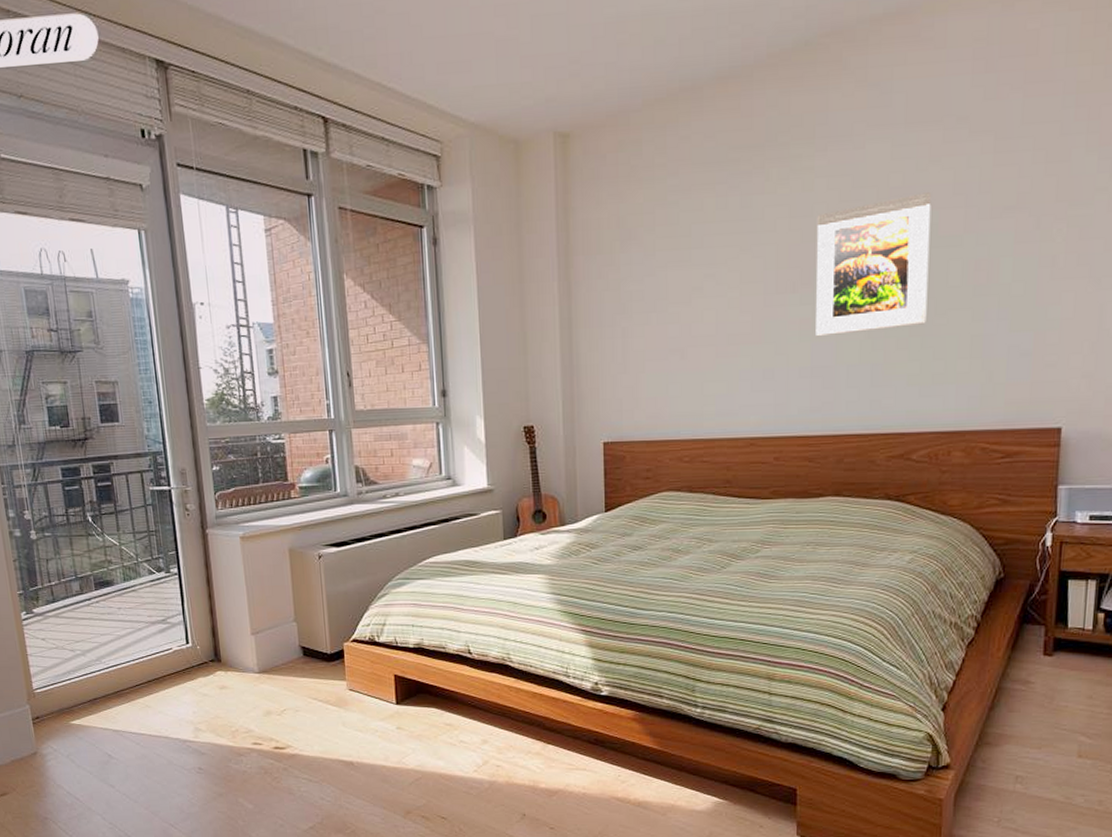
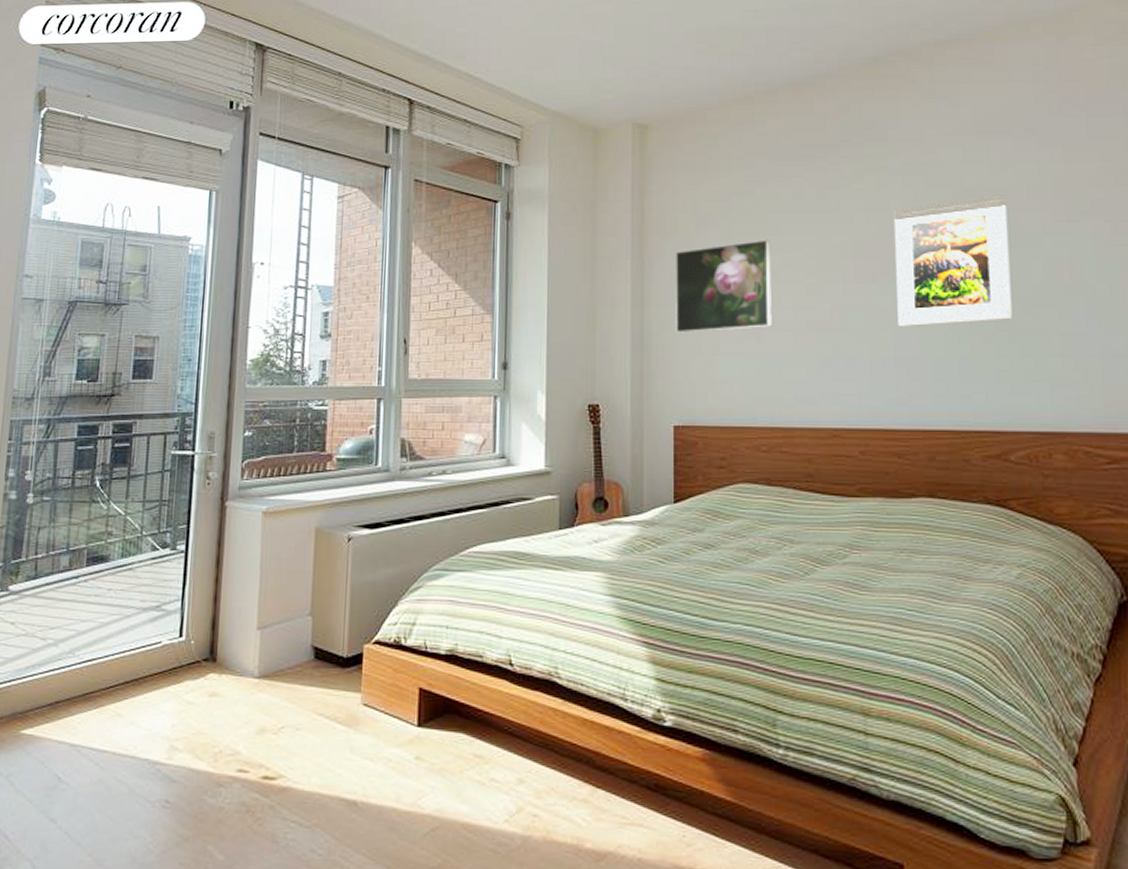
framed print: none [601,253,695,354] -> present [676,239,772,334]

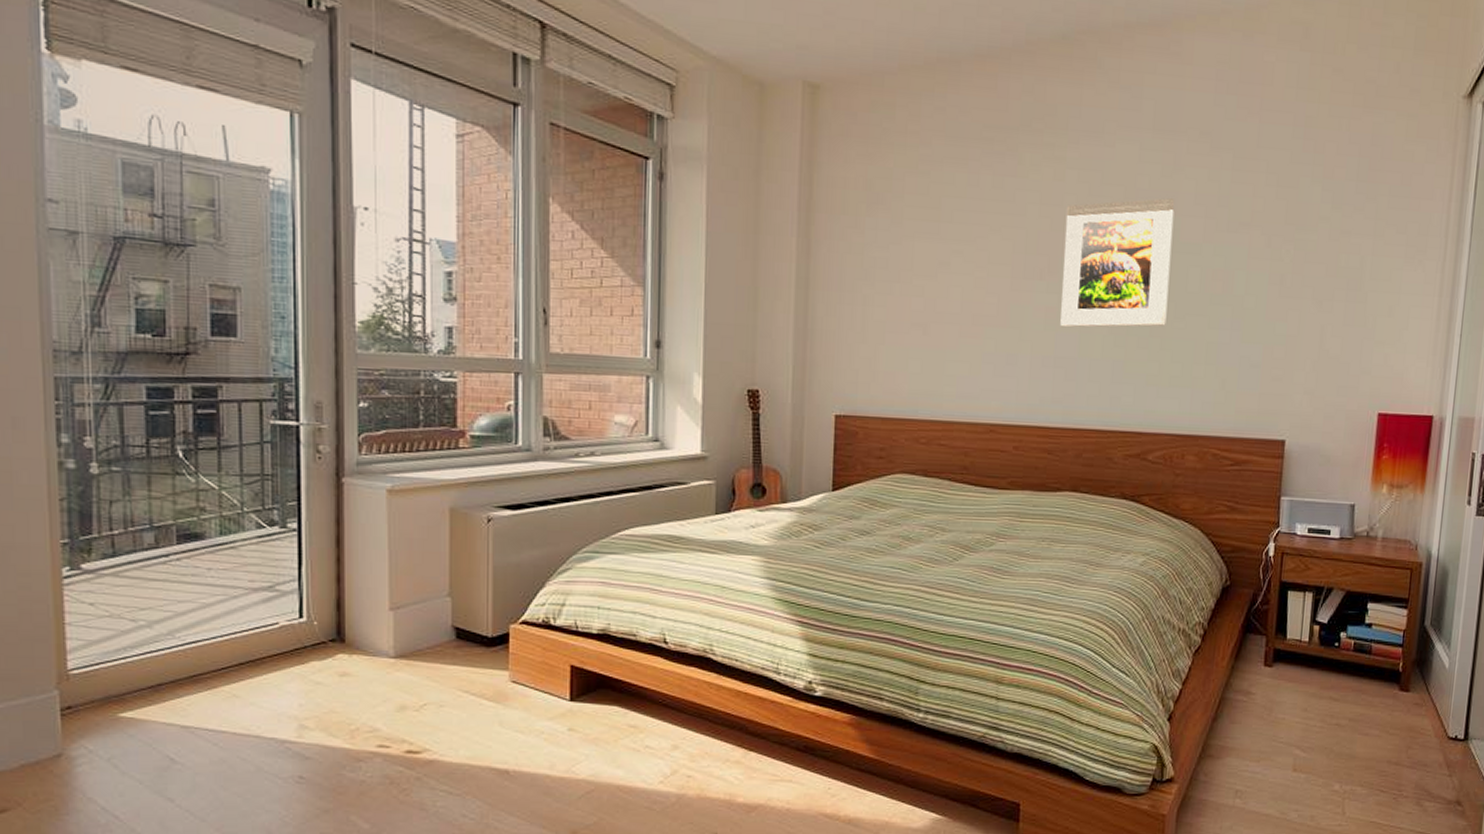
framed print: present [676,239,772,334] -> none [841,226,943,321]

